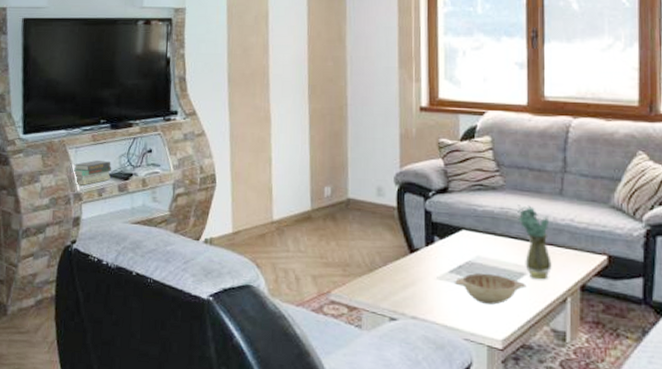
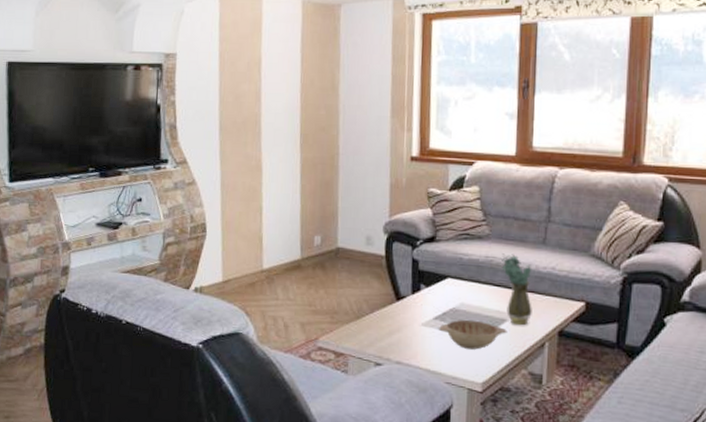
books: present [74,160,112,186] -> none [62,208,101,235]

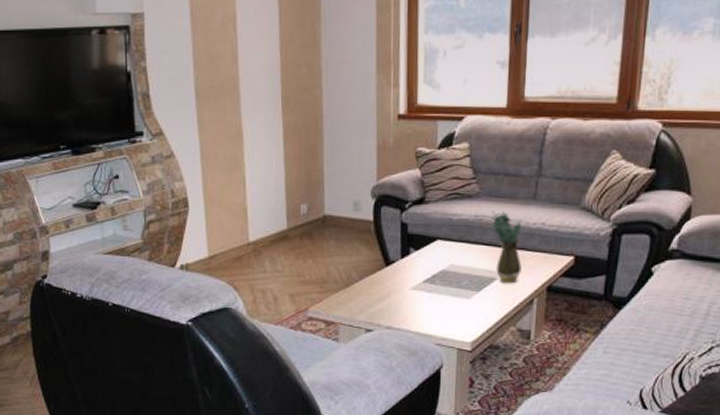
decorative bowl: present [438,319,507,350] -> none [427,280,497,310]

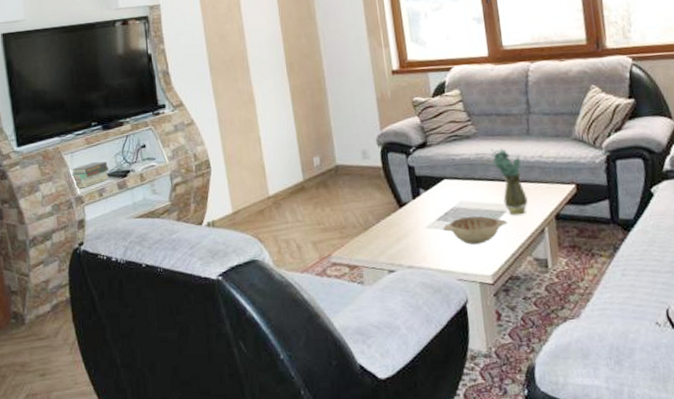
books: none [37,189,78,218] -> present [72,161,109,189]
decorative bowl: none [427,280,497,310] -> present [442,215,508,245]

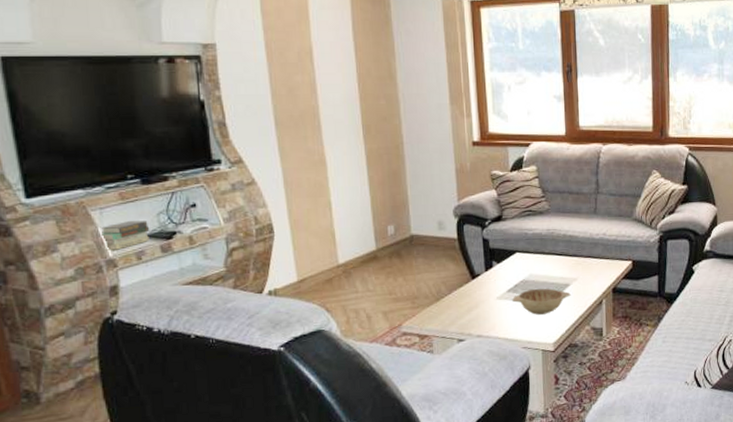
vase: present [491,148,528,215] -> none [561,225,590,288]

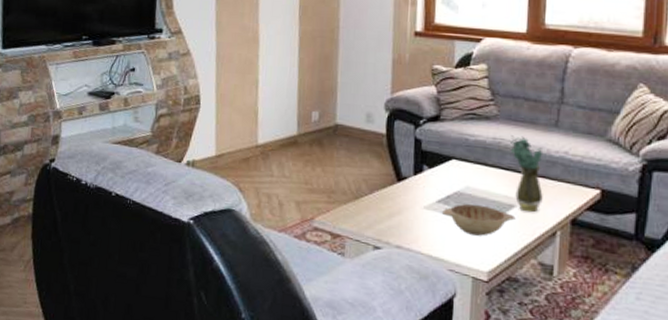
books: present [101,220,150,251] -> none [54,77,93,103]
vase: none [561,225,590,288] -> present [510,135,543,213]

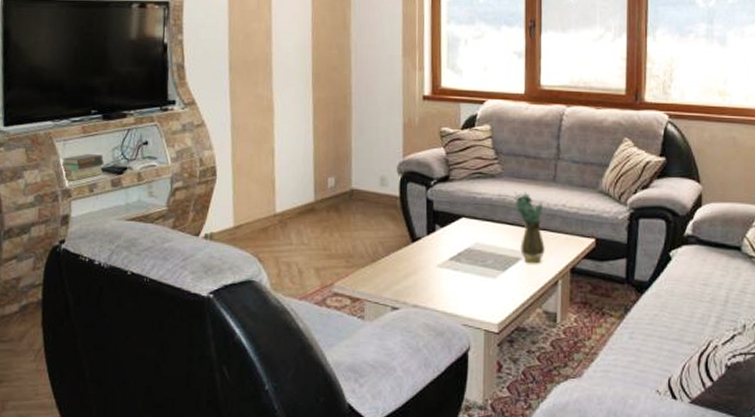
books: none [54,77,93,103] -> present [62,153,104,181]
decorative bowl: present [441,204,516,236] -> none [453,259,521,290]

